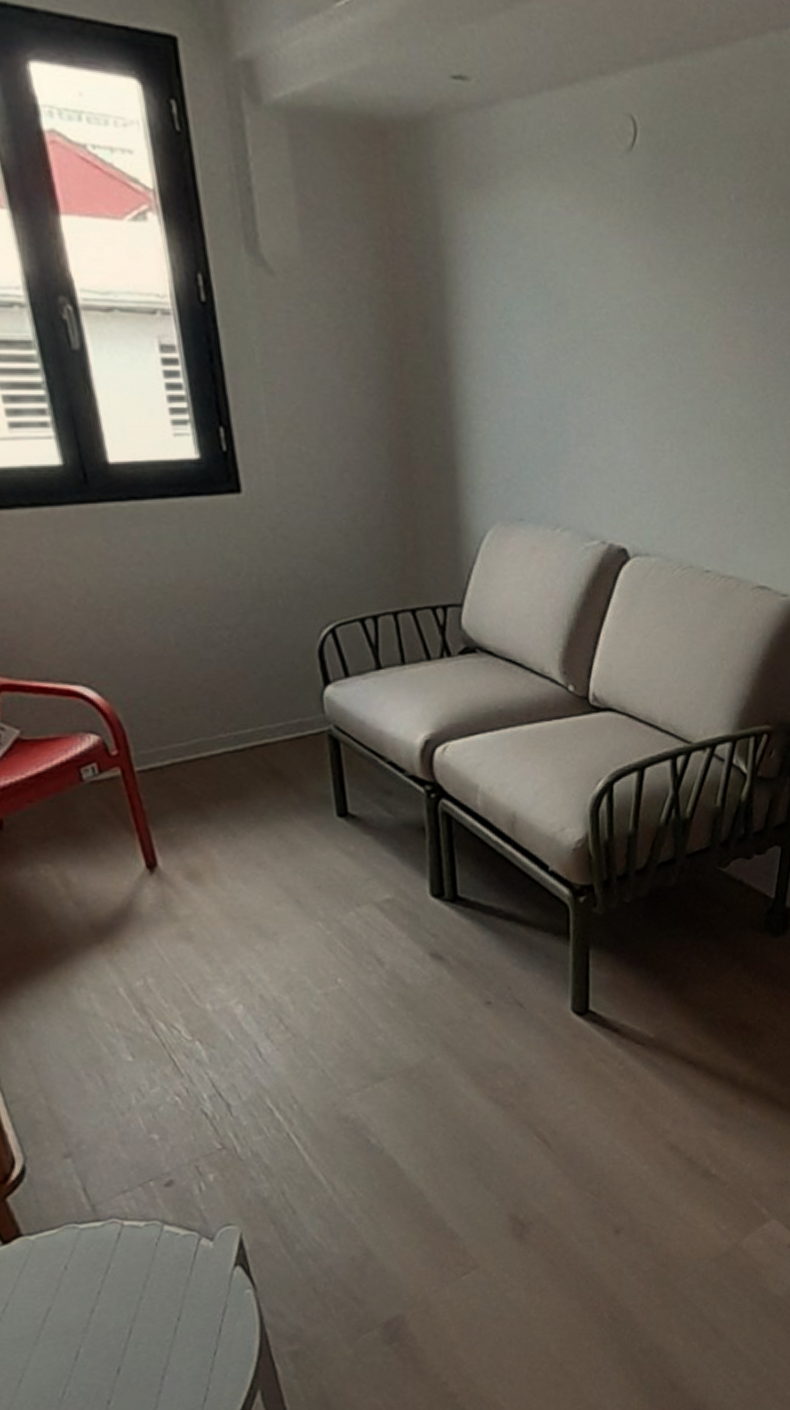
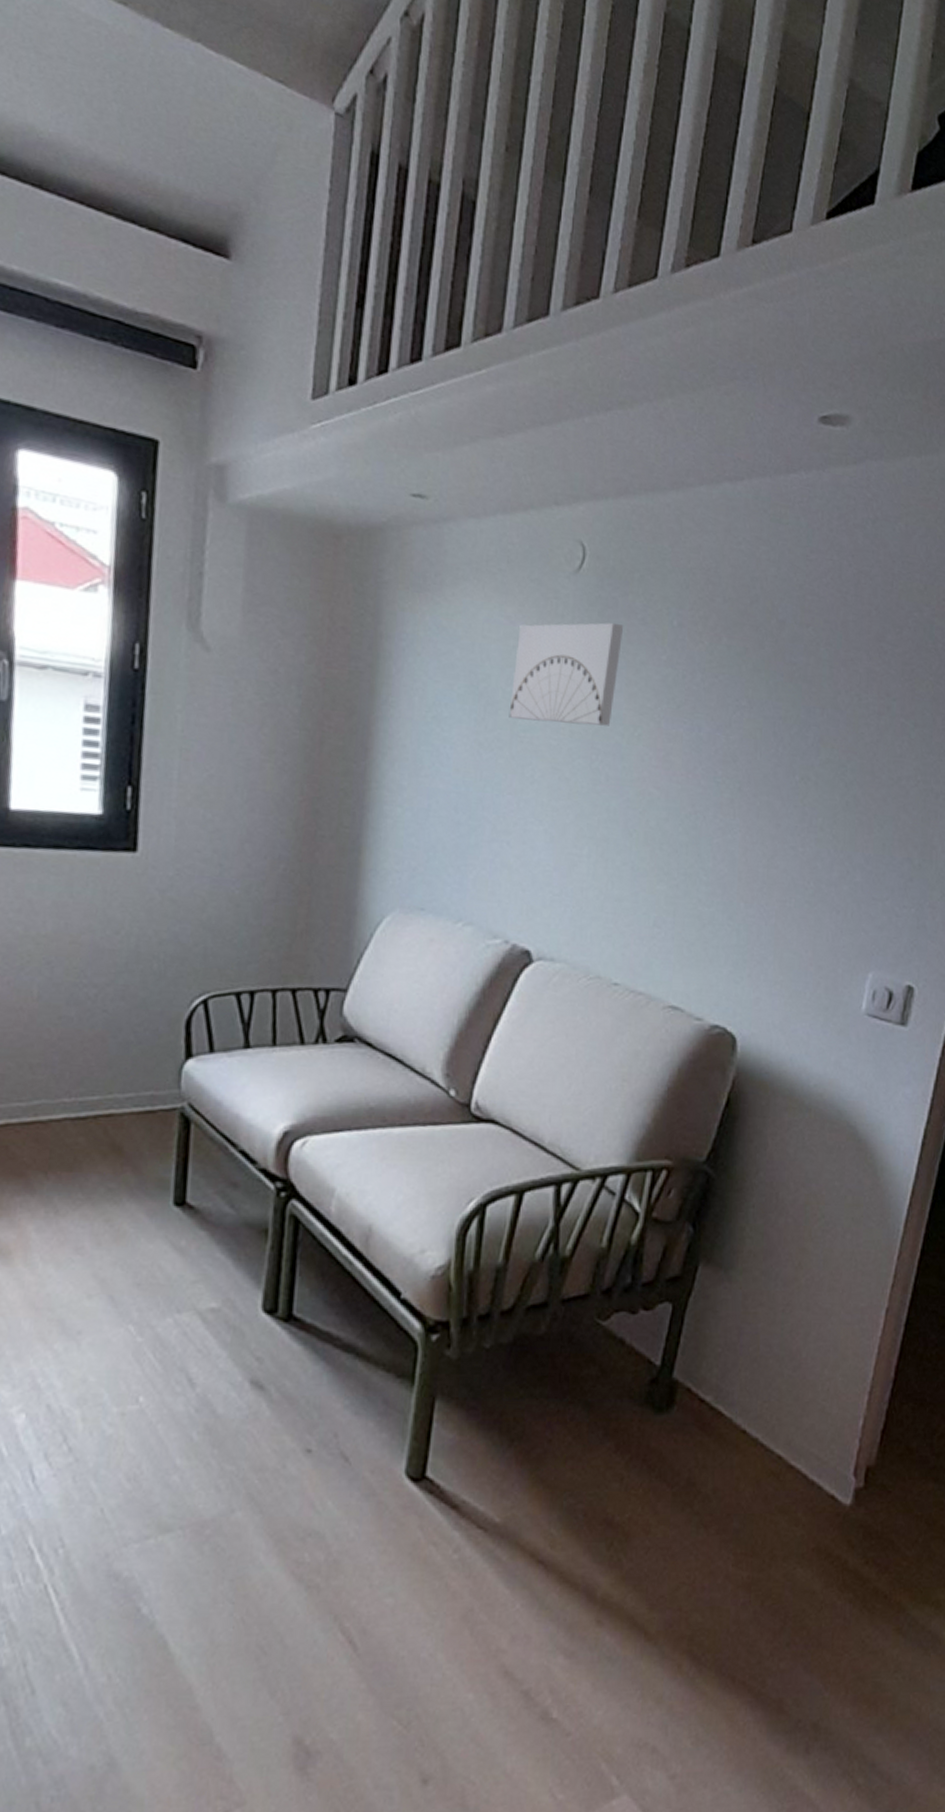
wall art: none [579,203,683,317] -> present [508,622,624,726]

